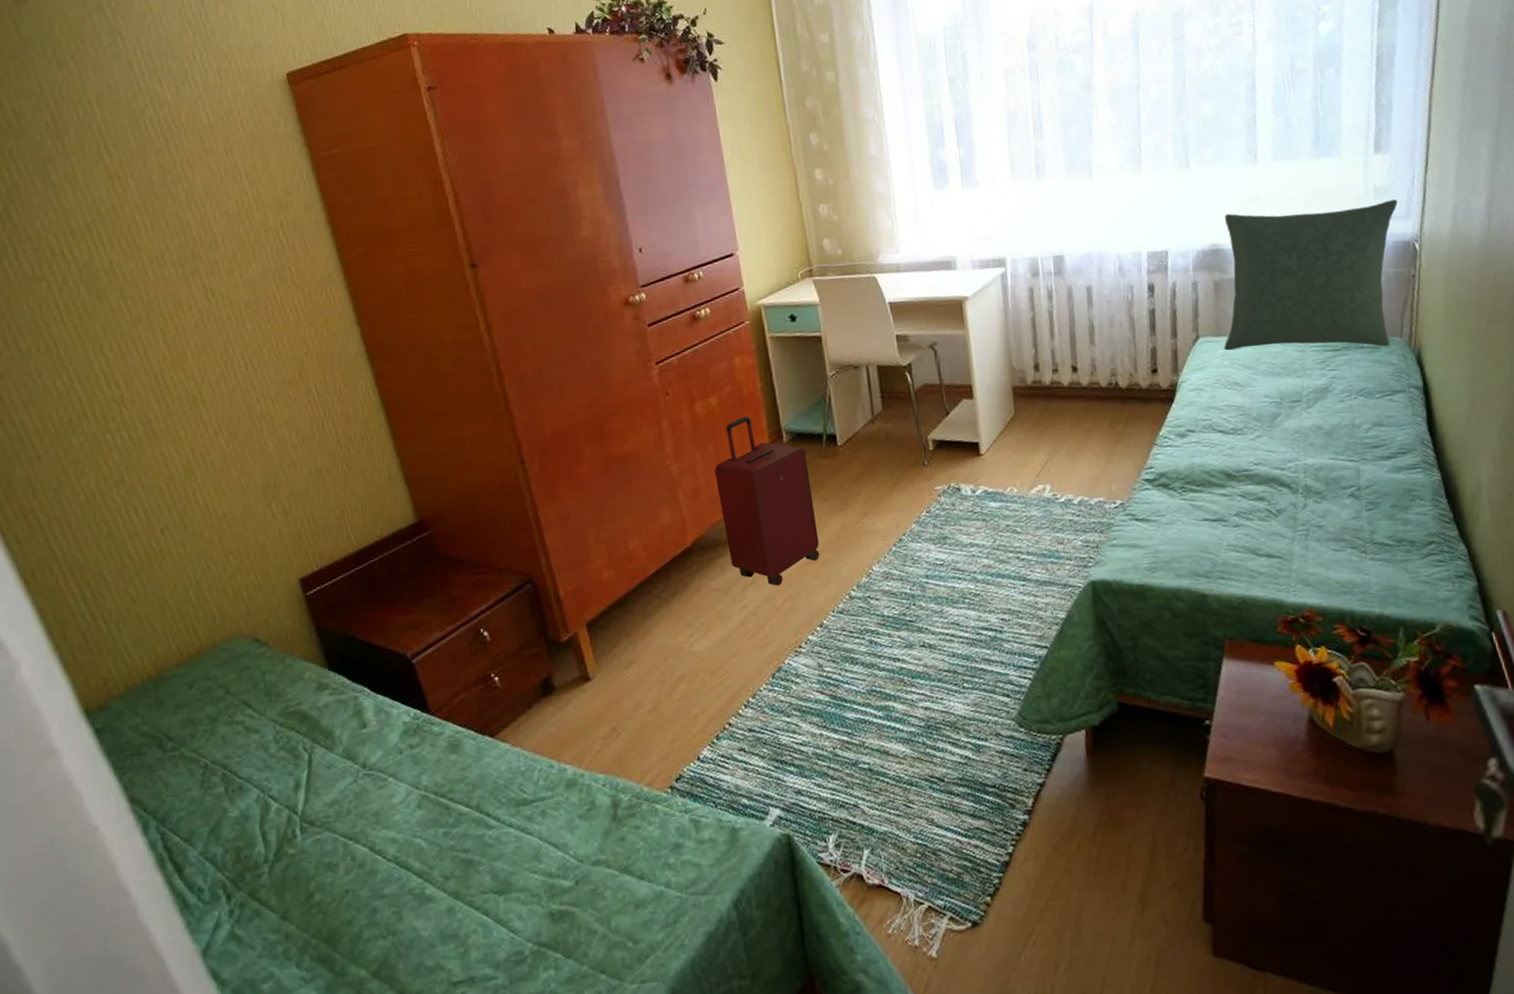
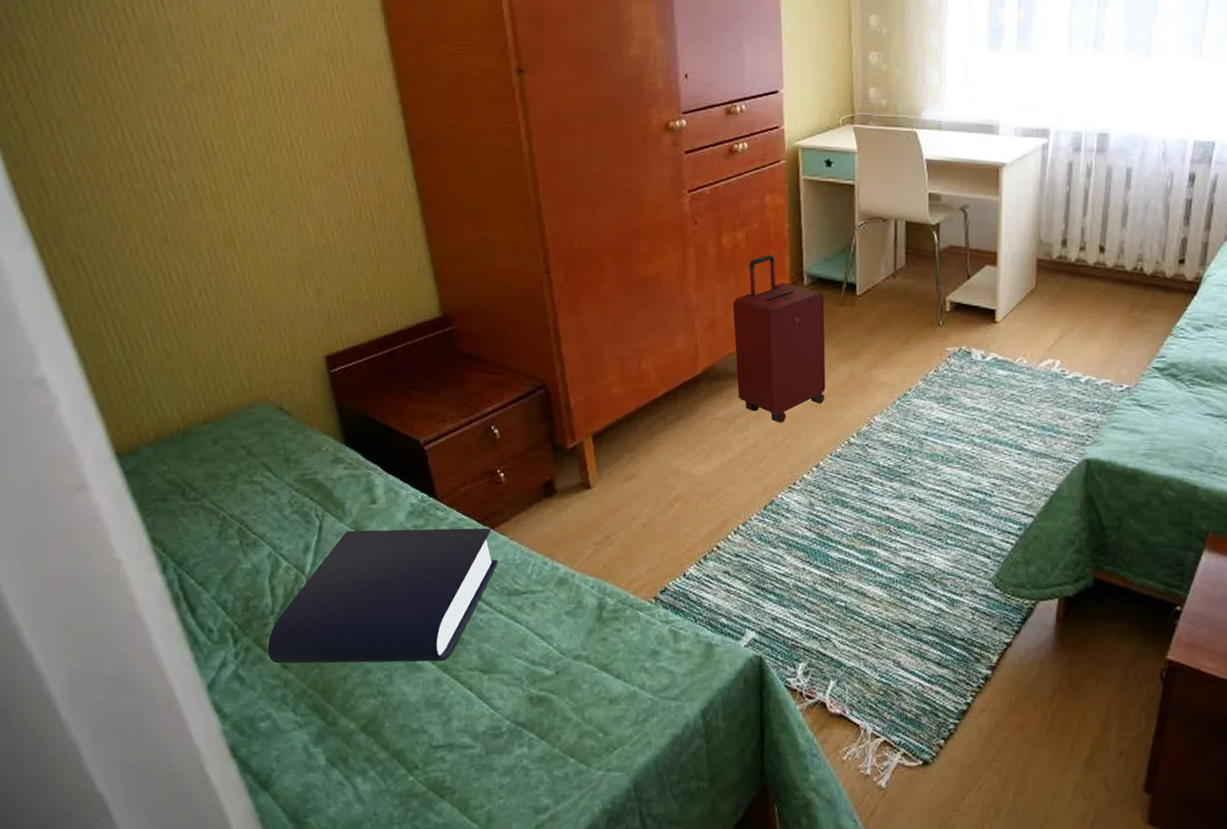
book: none [263,737,503,917] -> present [267,527,499,664]

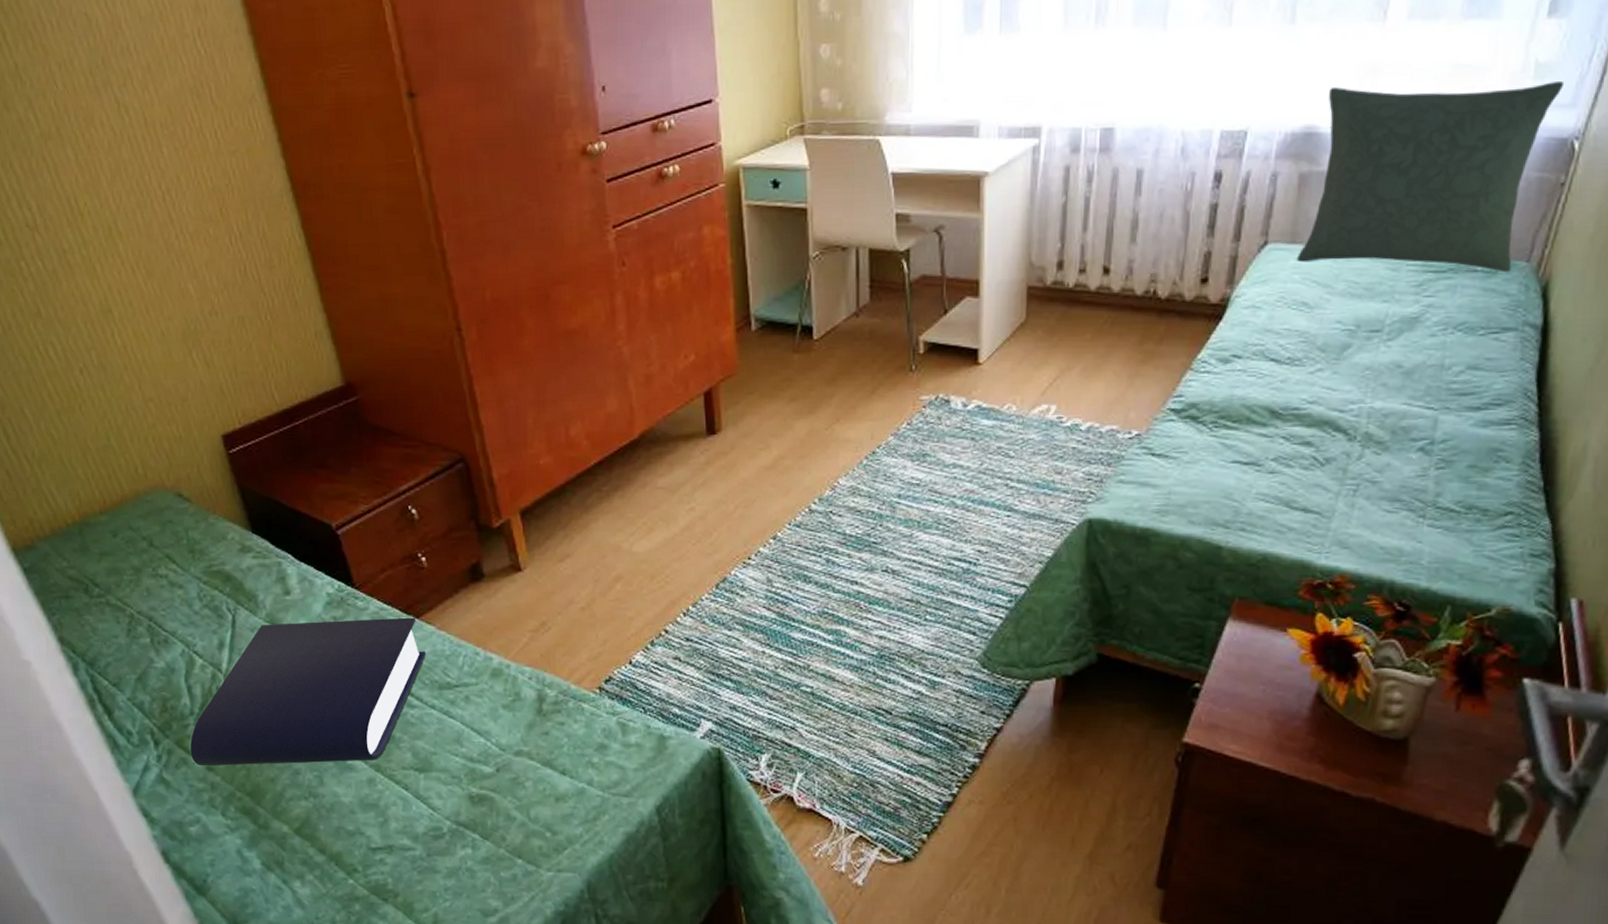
suitcase: present [733,254,826,423] -> none [670,296,781,491]

